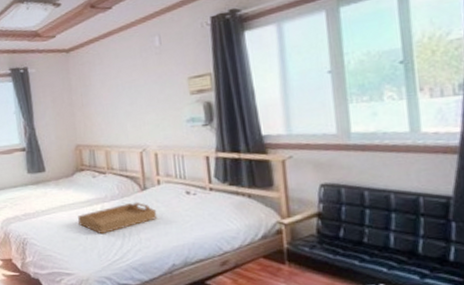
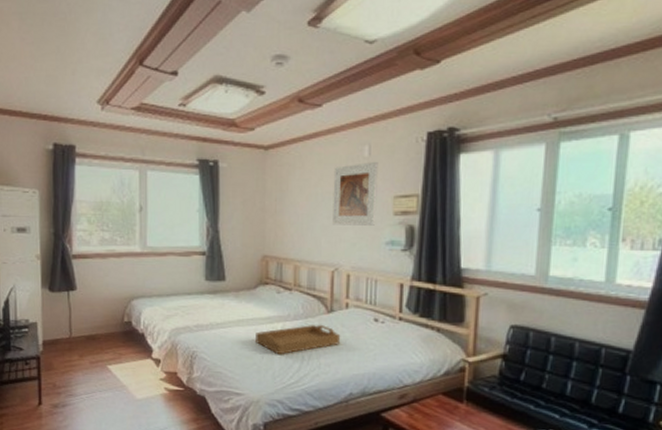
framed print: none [130,50,174,111] -> present [332,162,378,226]

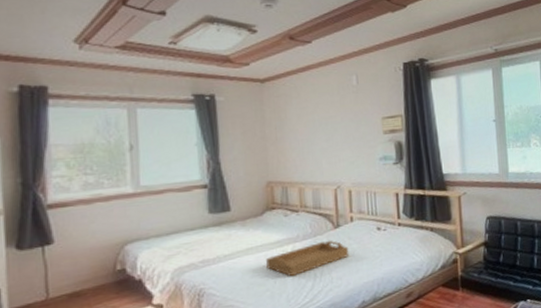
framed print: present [332,162,378,226] -> none [327,89,368,147]

